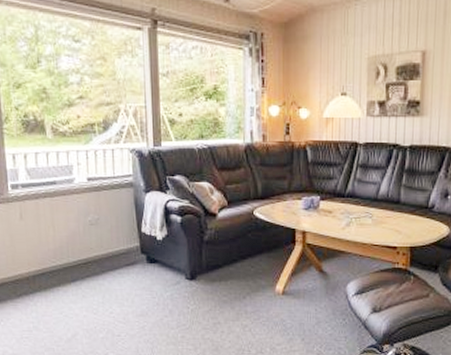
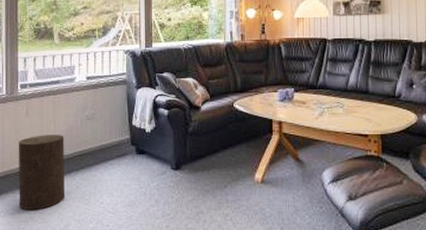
stool: none [13,240,71,319] -> present [18,135,66,210]

